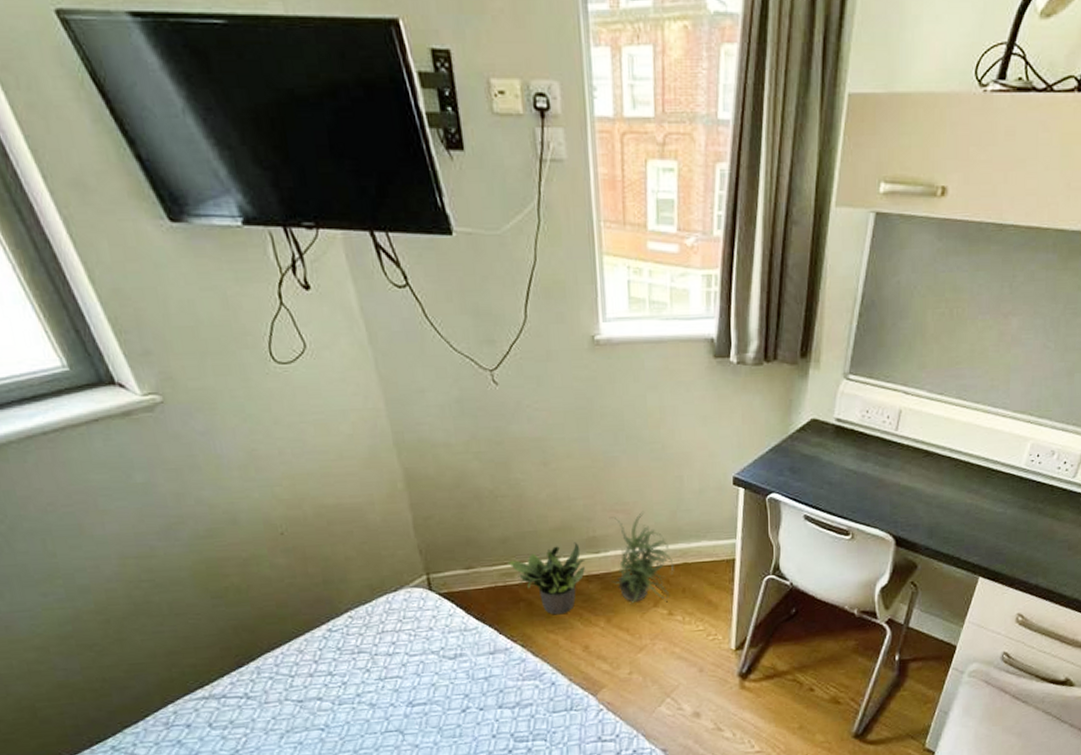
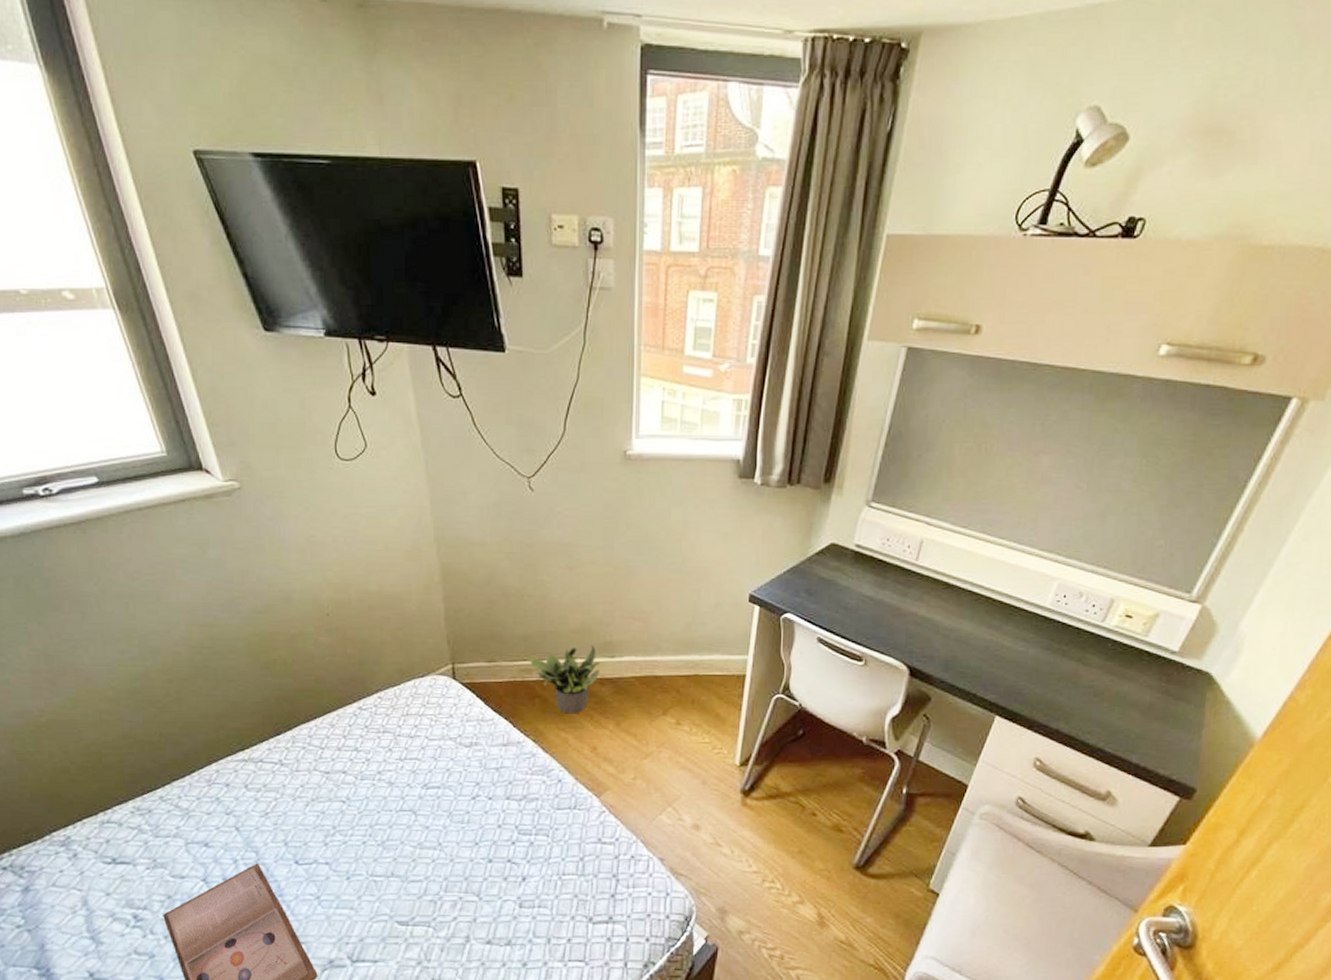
potted plant: present [609,511,674,604] -> none [624,620,685,712]

